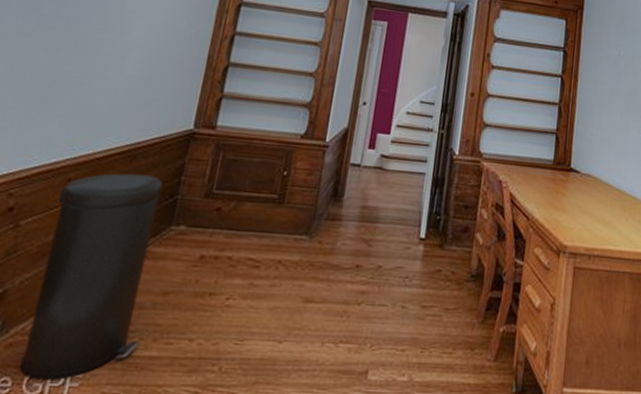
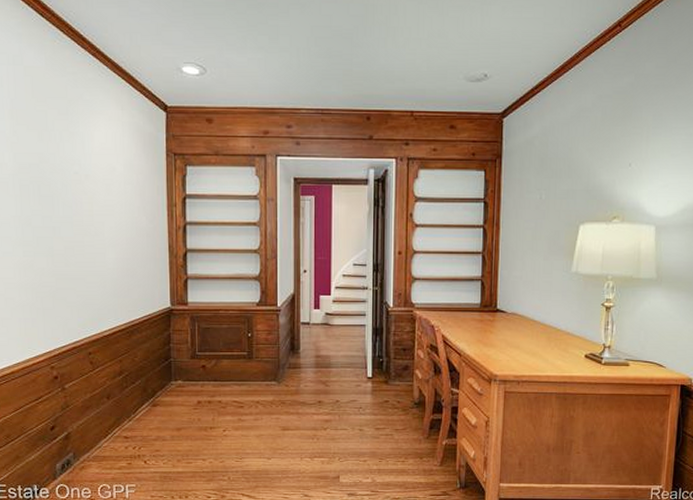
pedal bin: present [20,173,163,380] -> none [86,346,169,489]

